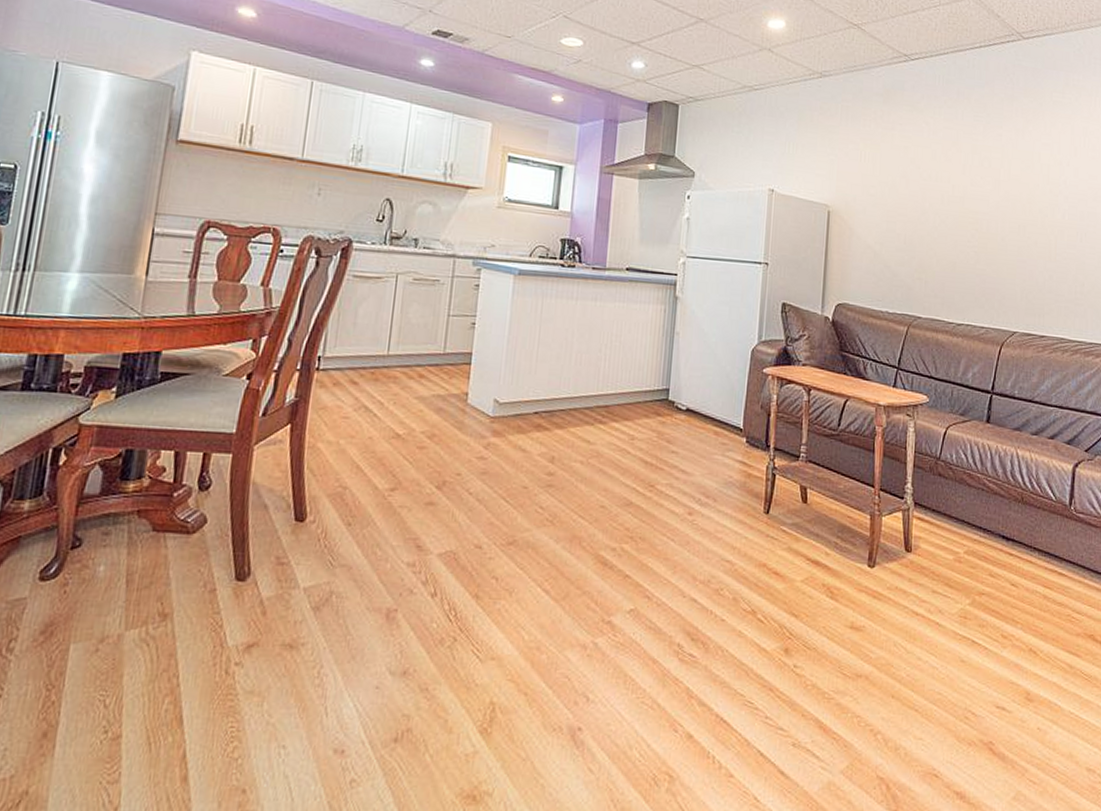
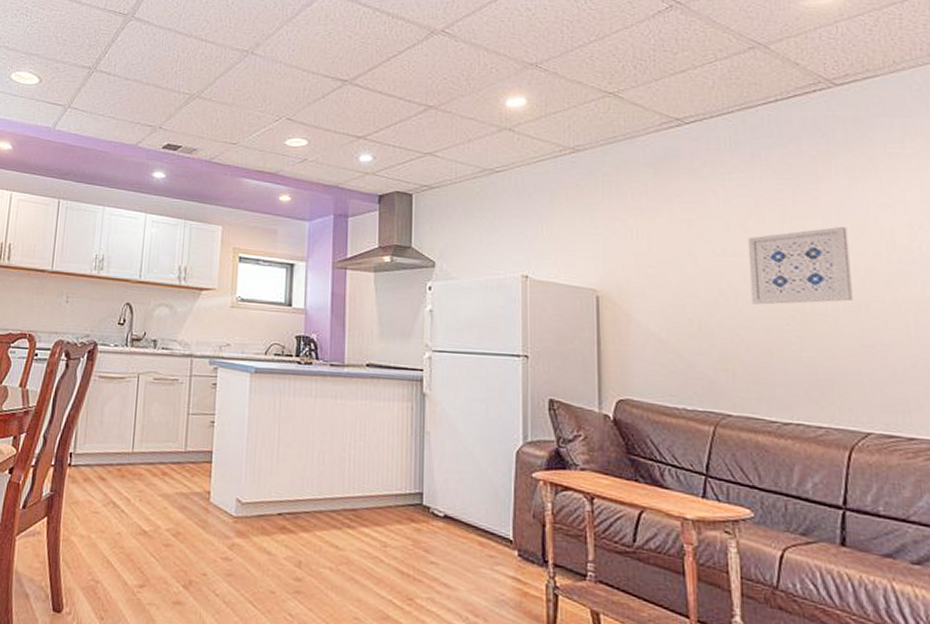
wall art: none [945,160,1018,224] -> present [747,226,853,305]

